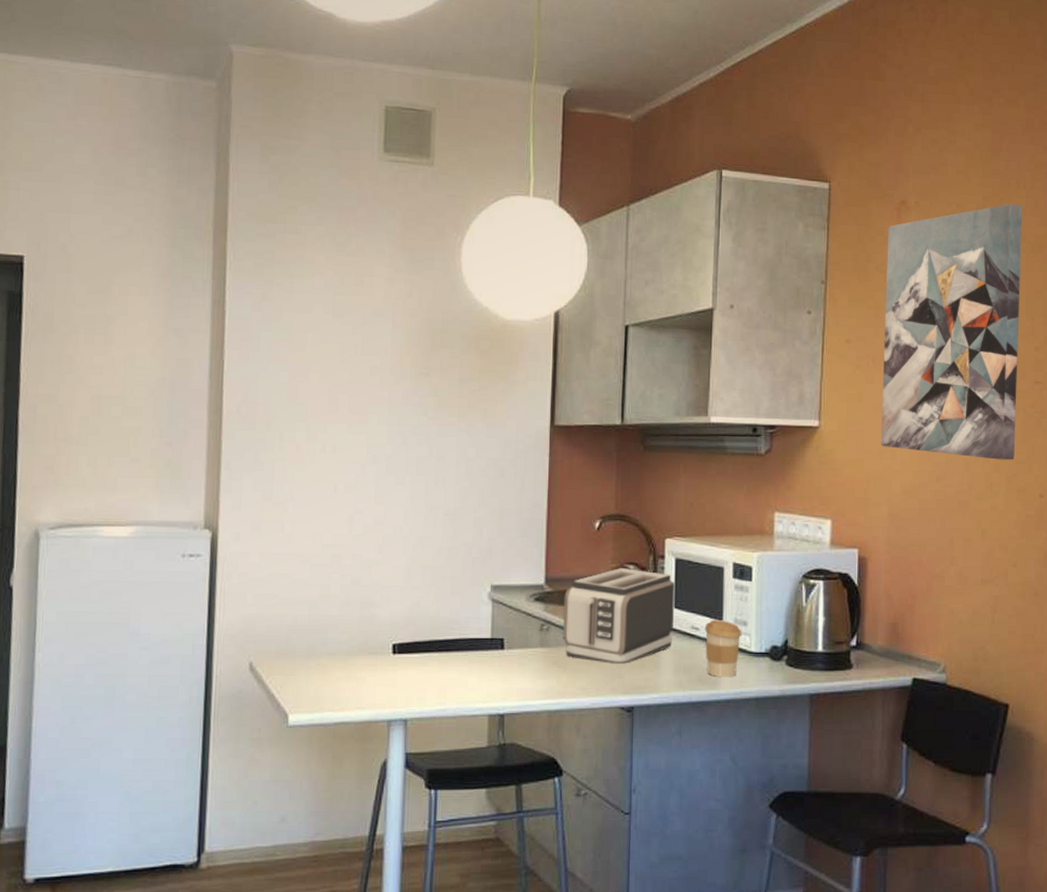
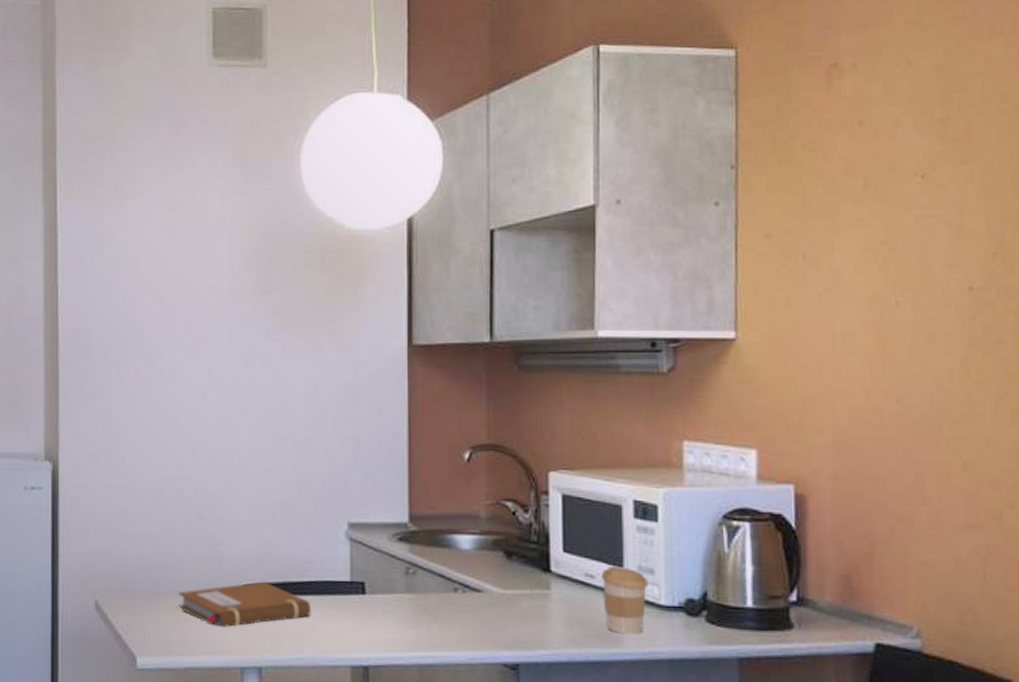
notebook: none [330,640,454,684] -> present [178,581,311,628]
toaster: present [563,567,675,664] -> none [432,504,564,614]
wall art: present [880,204,1023,460] -> none [815,56,1005,375]

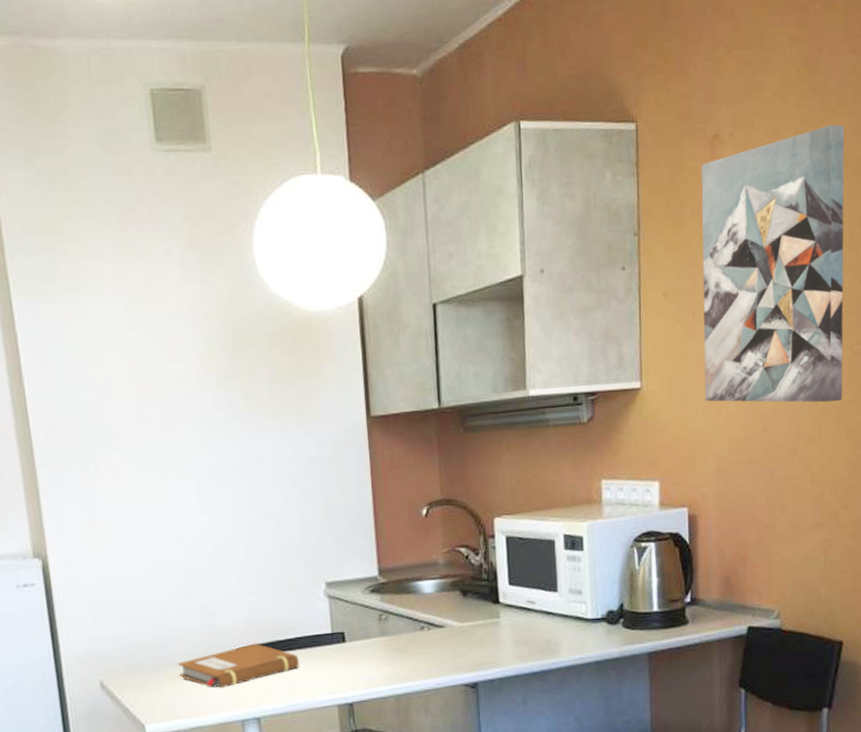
coffee cup: present [601,567,648,635] -> none [540,591,578,647]
wall art: none [815,56,1005,375] -> present [701,125,845,403]

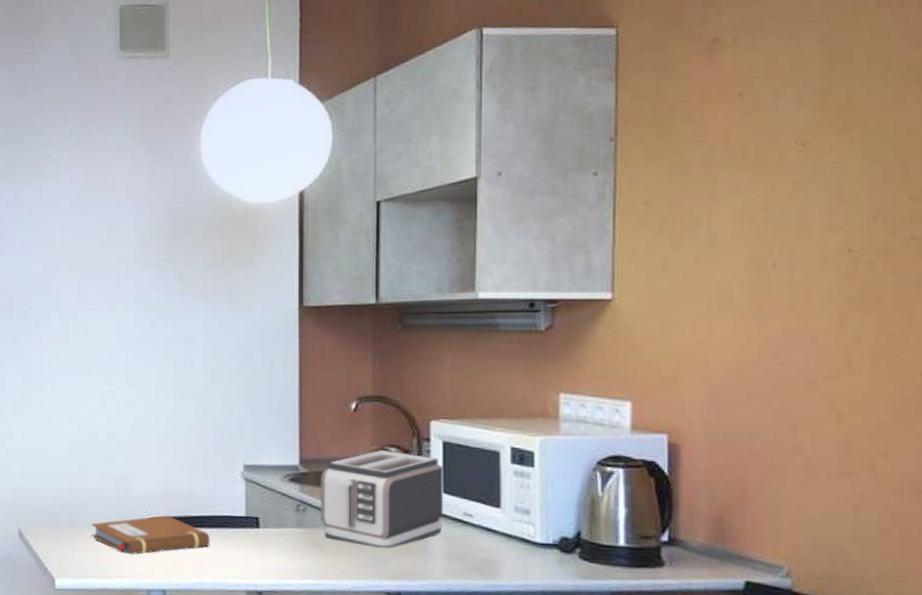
toaster: none [399,551,509,645] -> present [320,449,444,548]
wall art: present [701,125,845,403] -> none [693,27,887,332]

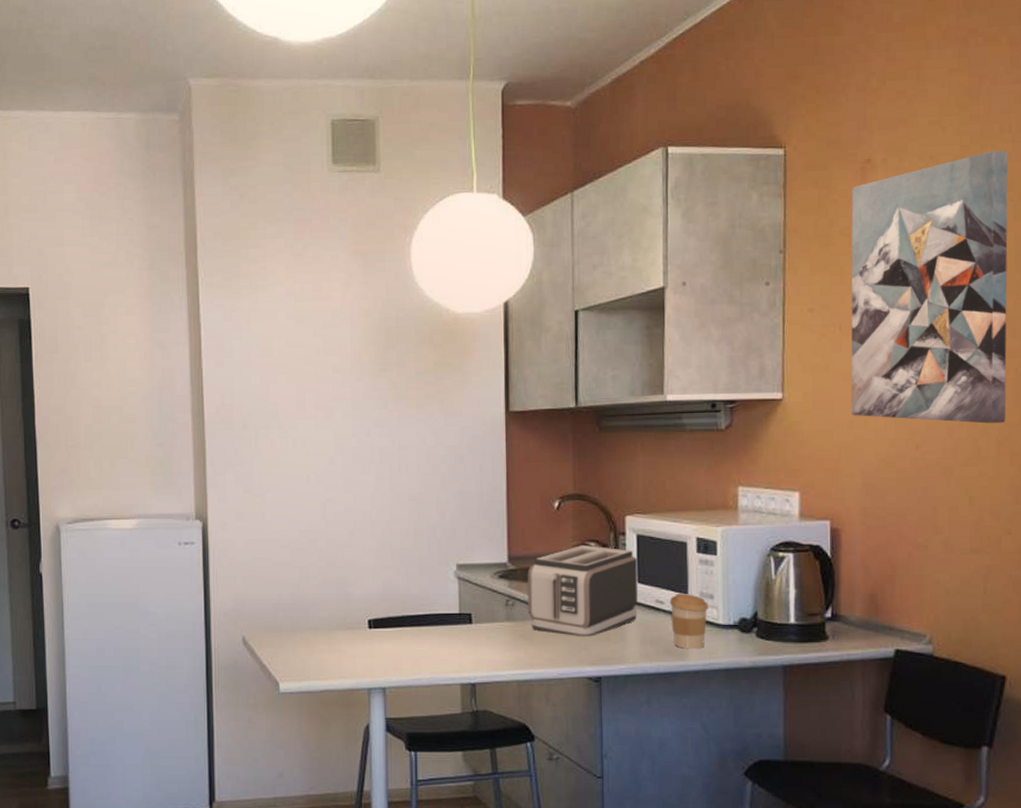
notebook: present [91,515,210,555] -> none [313,616,426,656]
coffee cup: none [479,507,524,569] -> present [669,594,709,650]
wall art: none [693,27,887,332] -> present [851,150,1009,424]

